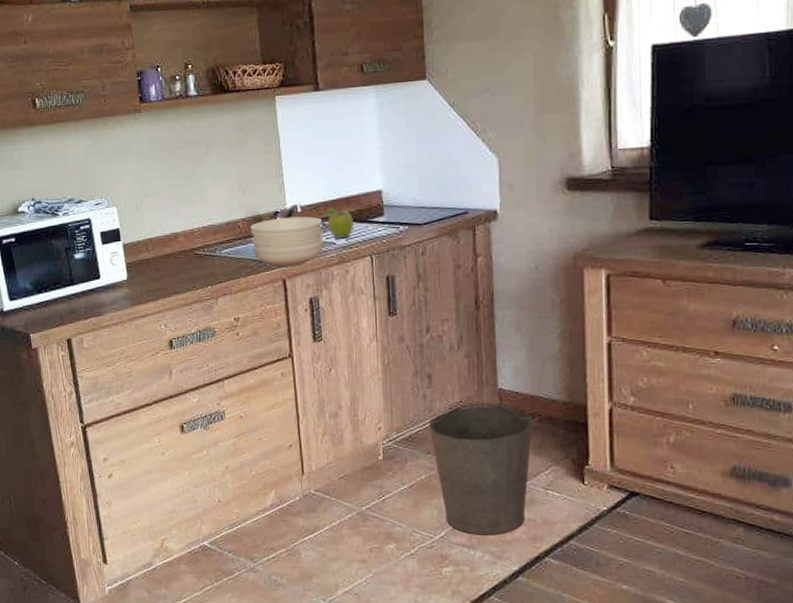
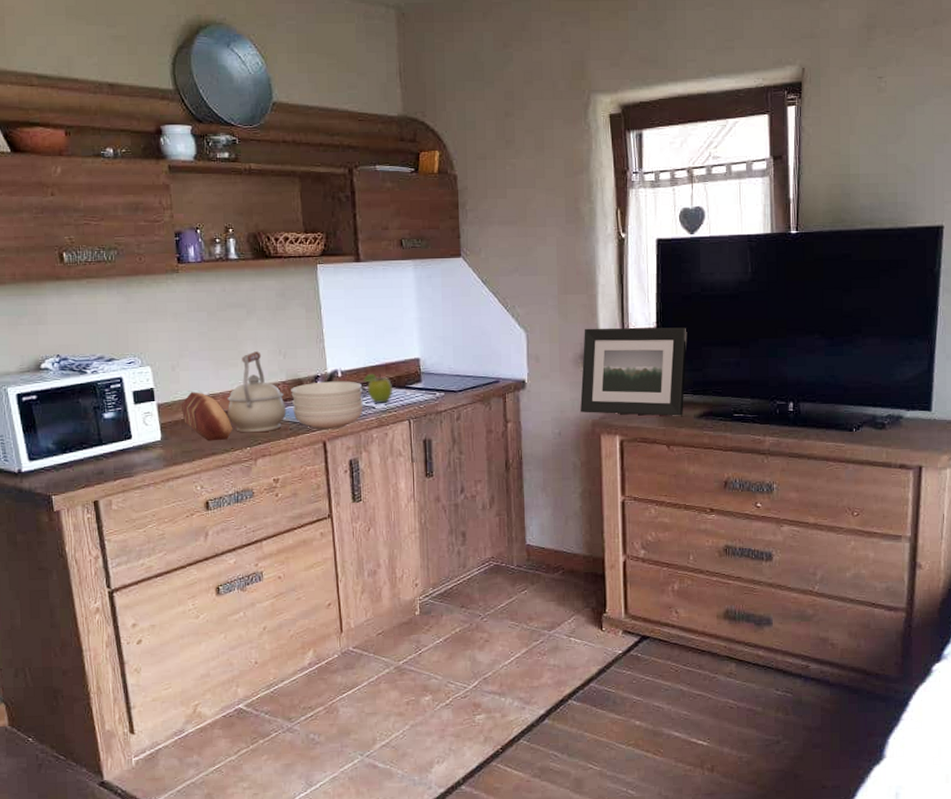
bread loaf: none [146,231,195,280] -> present [182,392,233,441]
kettle: none [189,188,247,272] -> present [227,351,287,433]
bucket: present [429,403,533,535] -> none [463,558,557,683]
picture frame: none [560,144,689,247] -> present [580,327,688,416]

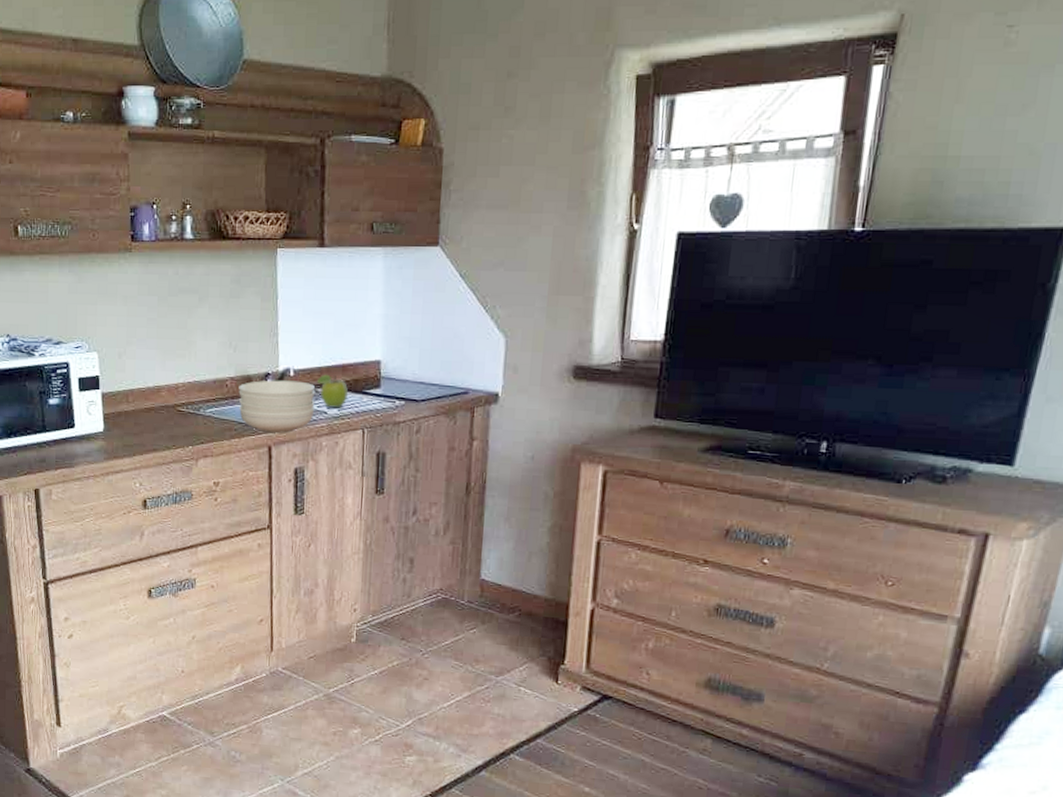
bread loaf: present [182,392,233,441] -> none [126,382,176,437]
kettle: present [227,351,287,433] -> none [172,342,233,431]
picture frame: present [580,327,688,416] -> none [560,336,702,448]

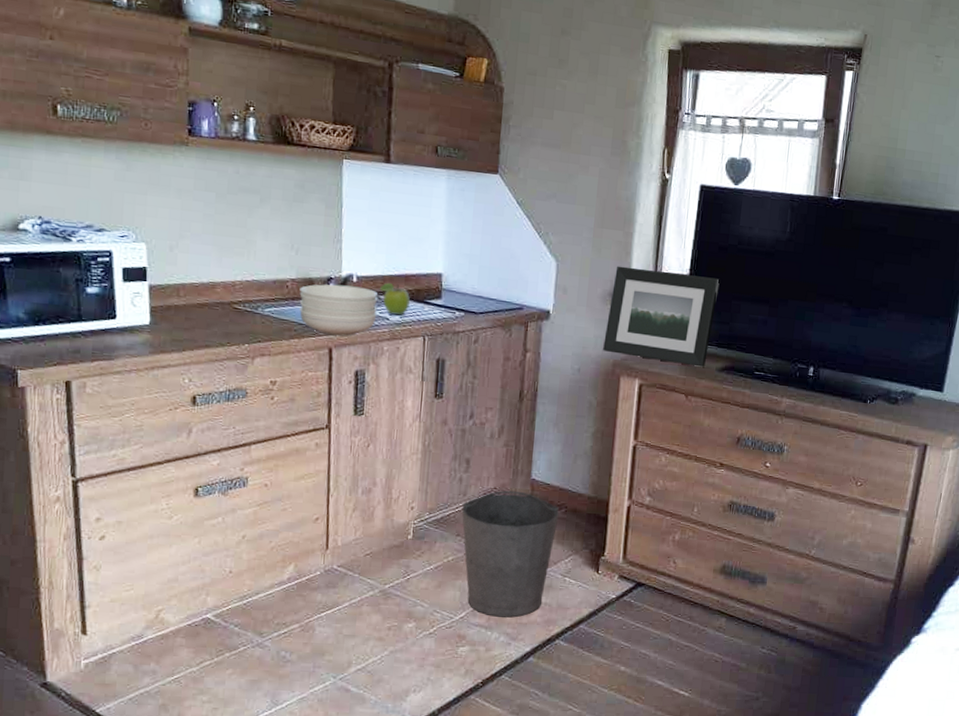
bucket: none [406,591,512,728] -> present [461,490,559,618]
picture frame: none [560,336,702,448] -> present [603,266,719,367]

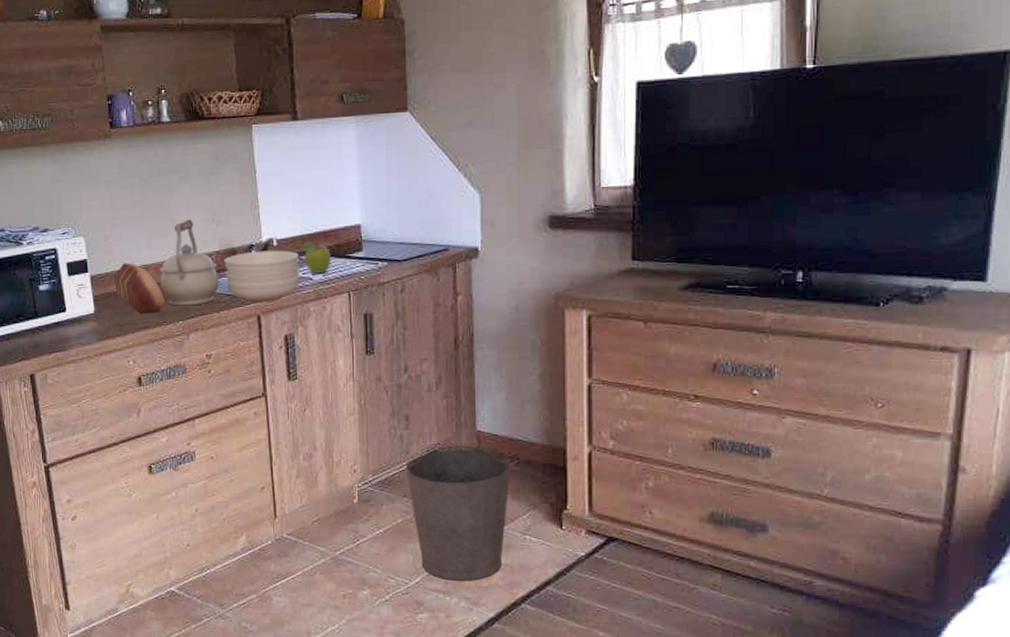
bread loaf: none [176,277,232,333] -> present [114,263,166,315]
kettle: none [227,242,293,330] -> present [159,219,220,306]
picture frame: present [603,266,719,367] -> none [542,184,672,288]

